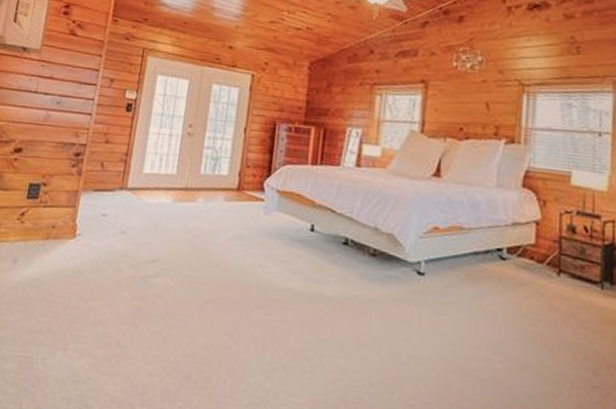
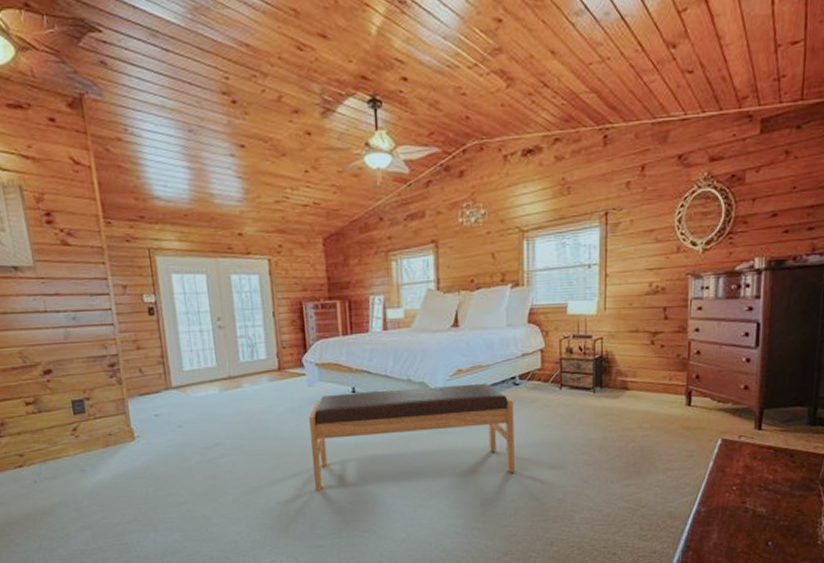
bench: none [247,228,498,375] -> present [308,383,515,491]

